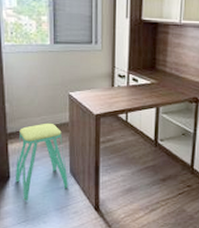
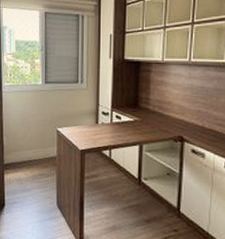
stool: present [15,123,68,201] -> none [9,156,55,229]

